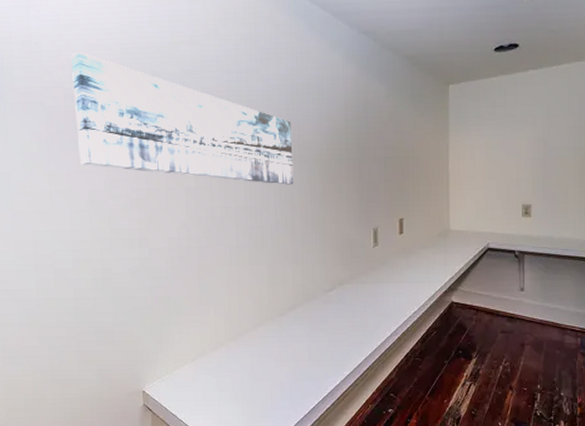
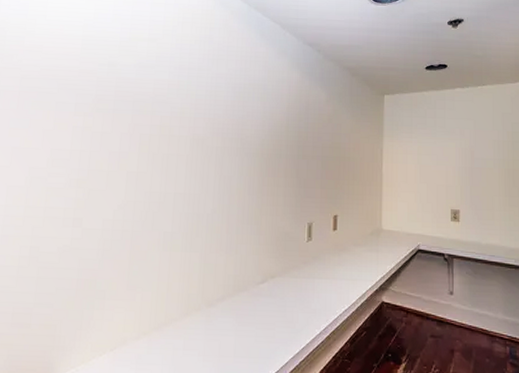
wall art: present [71,52,294,185] -> none [26,39,236,176]

